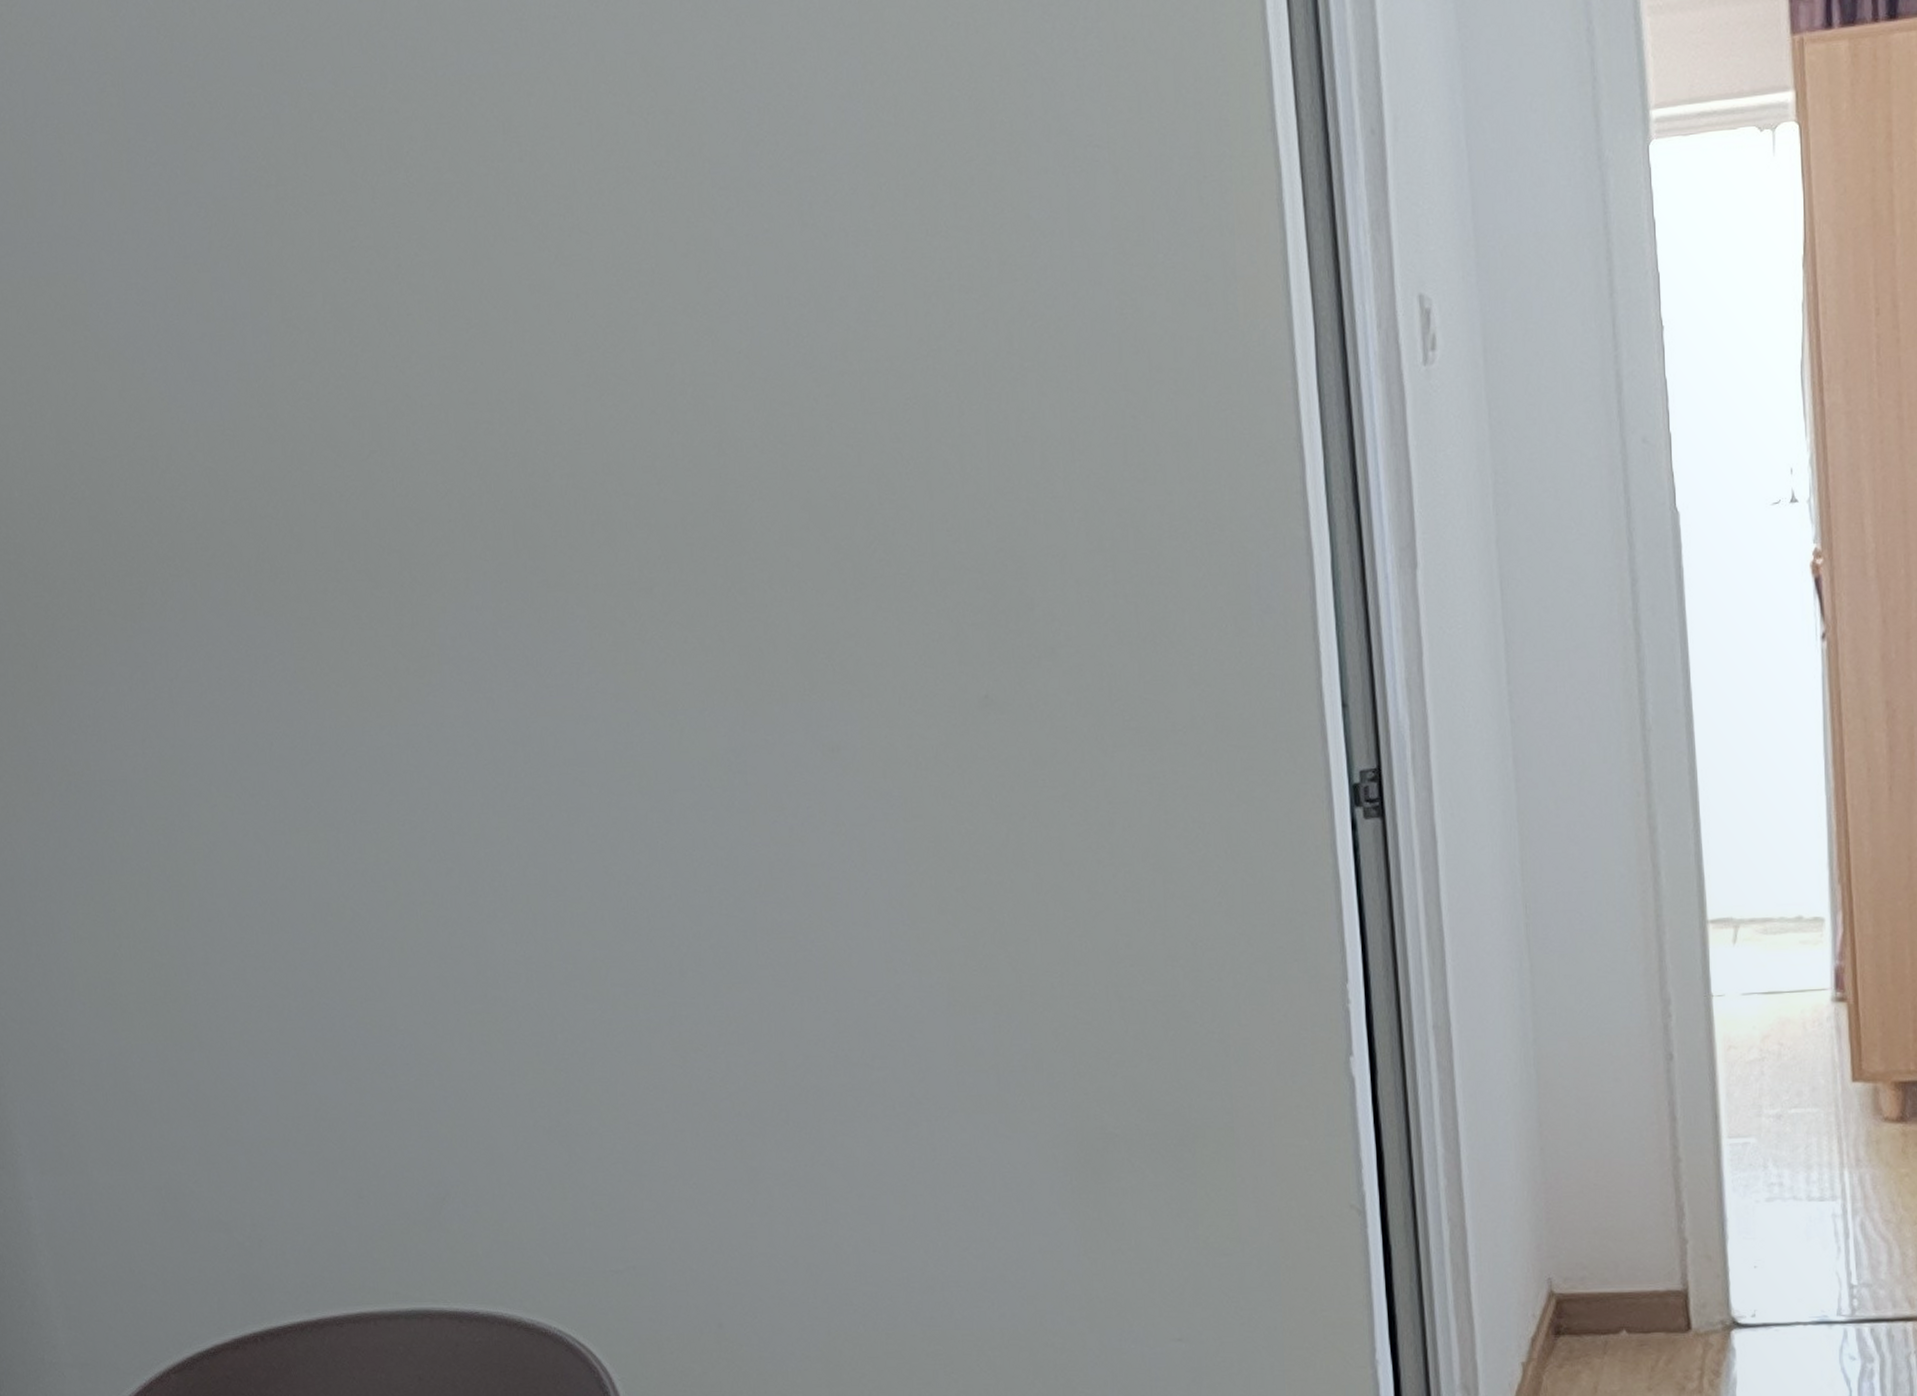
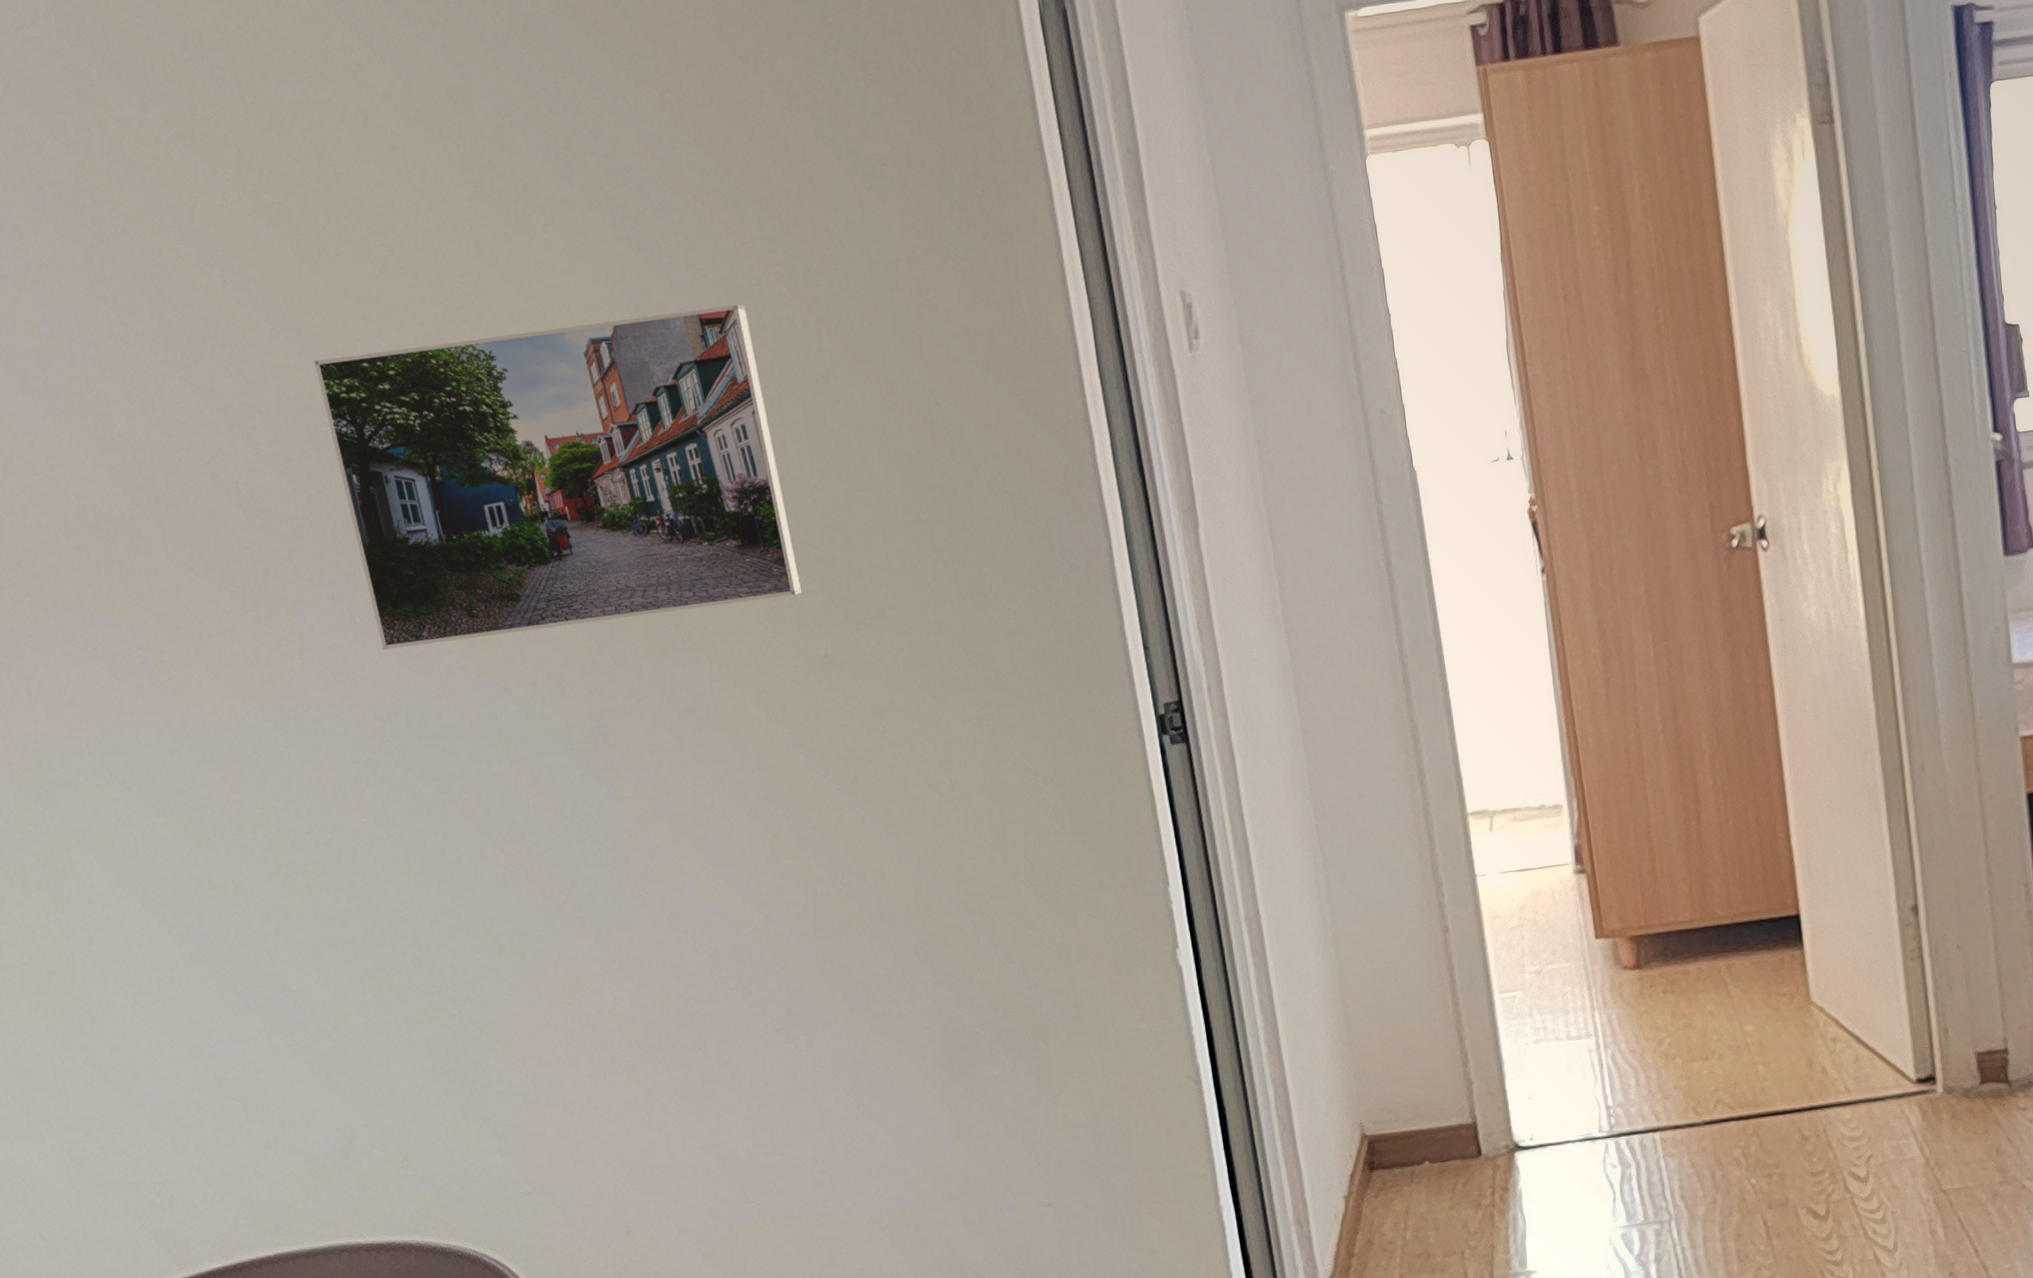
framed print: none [480,300,967,667] -> present [314,304,803,650]

